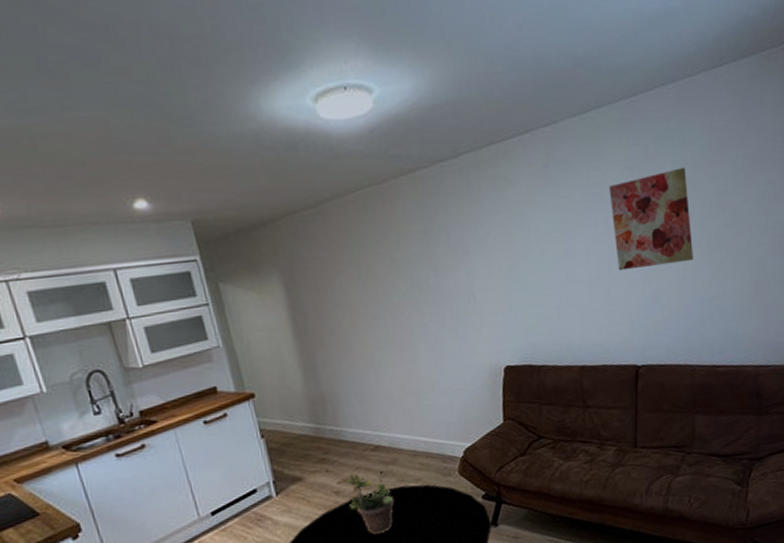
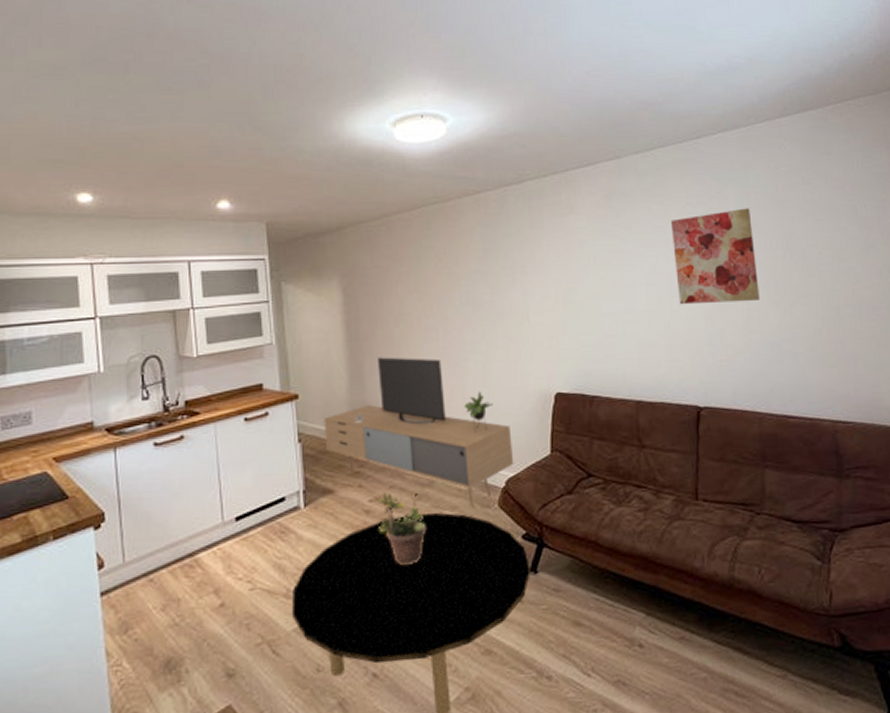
media console: none [283,345,471,478] -> present [323,357,514,508]

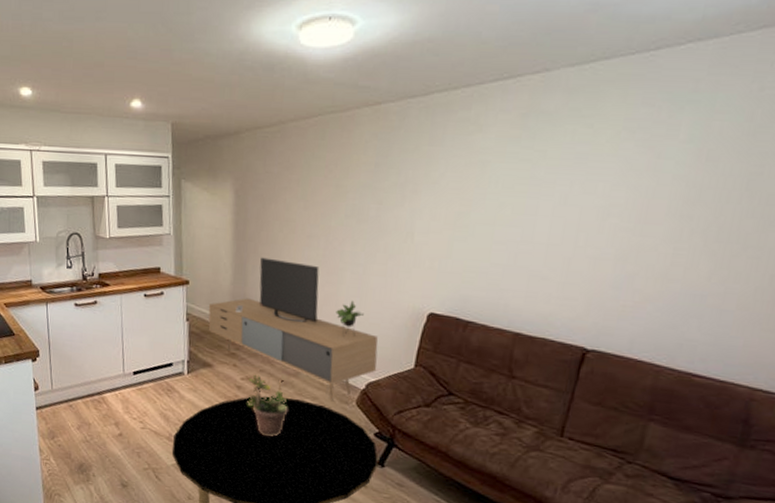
wall art: present [670,208,760,305] -> none [587,138,708,248]

